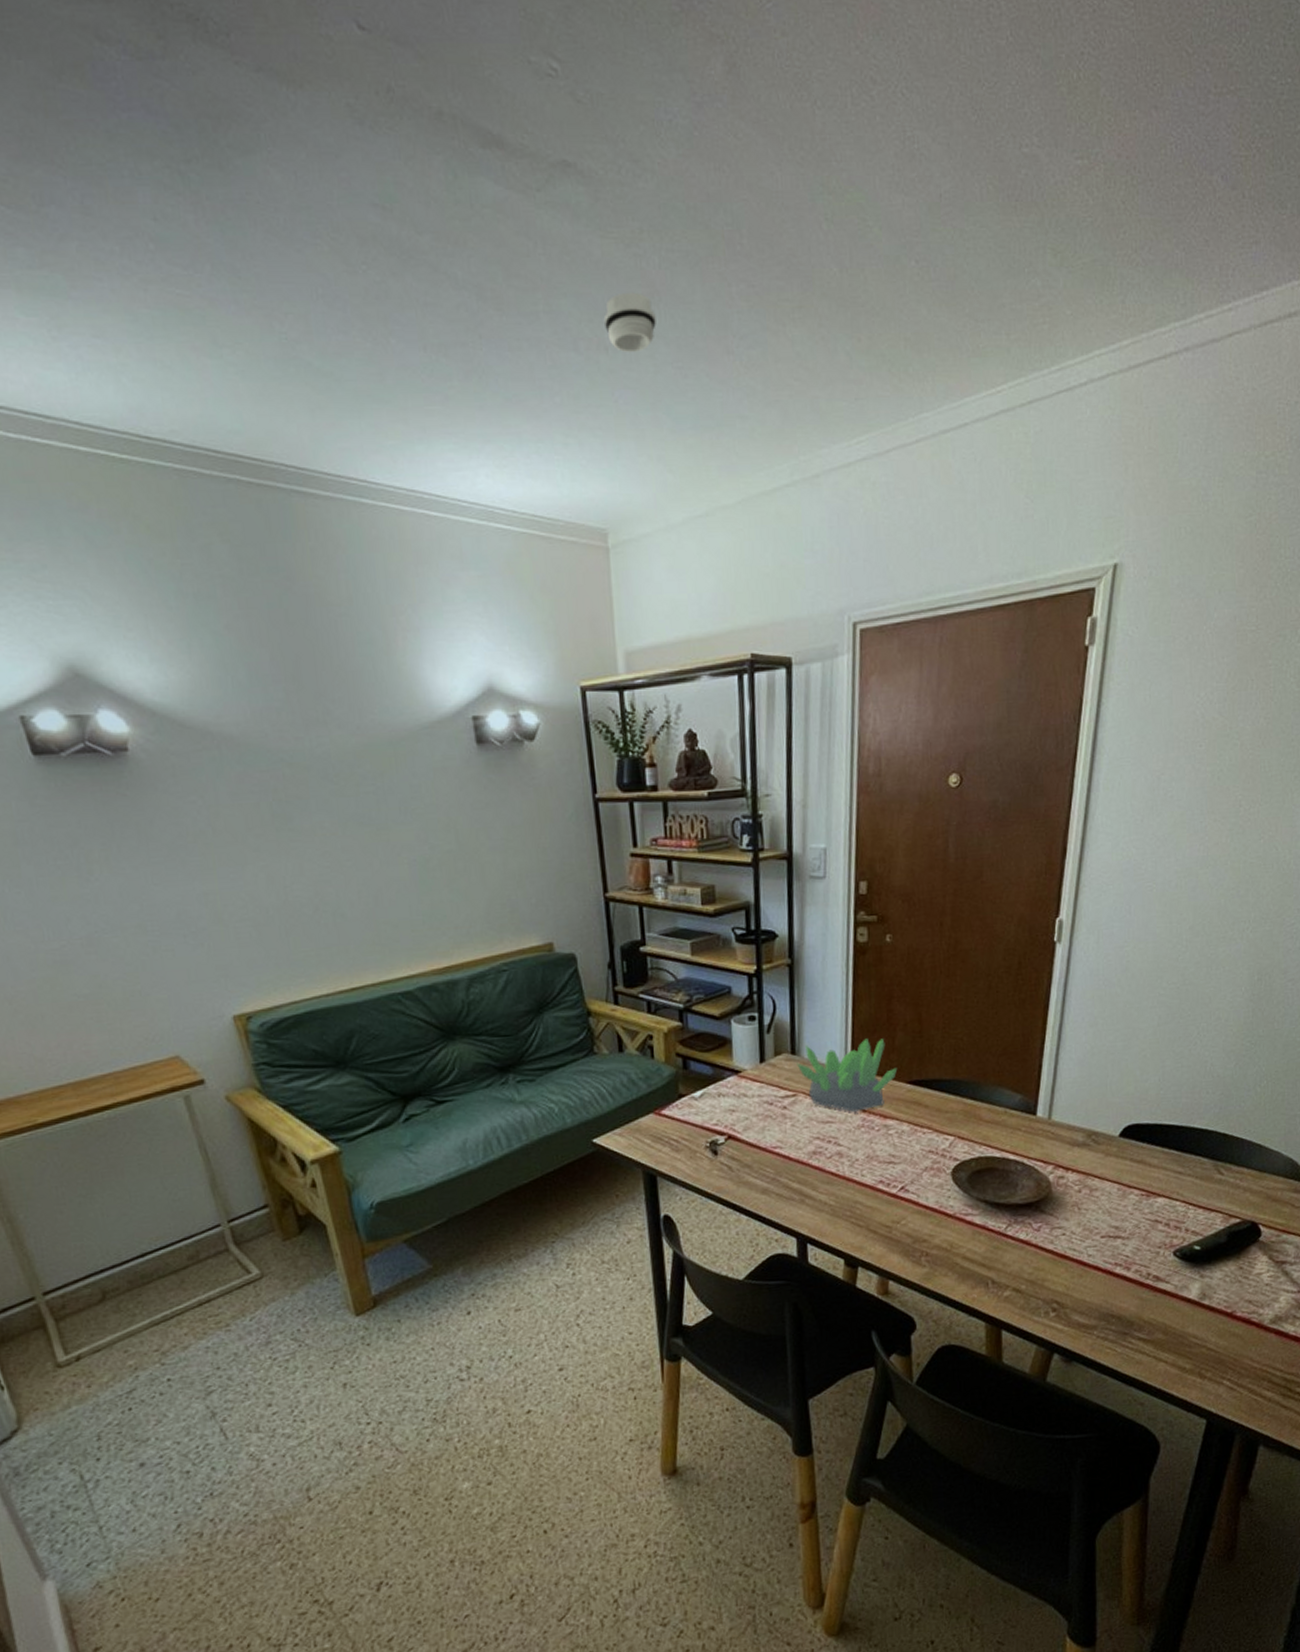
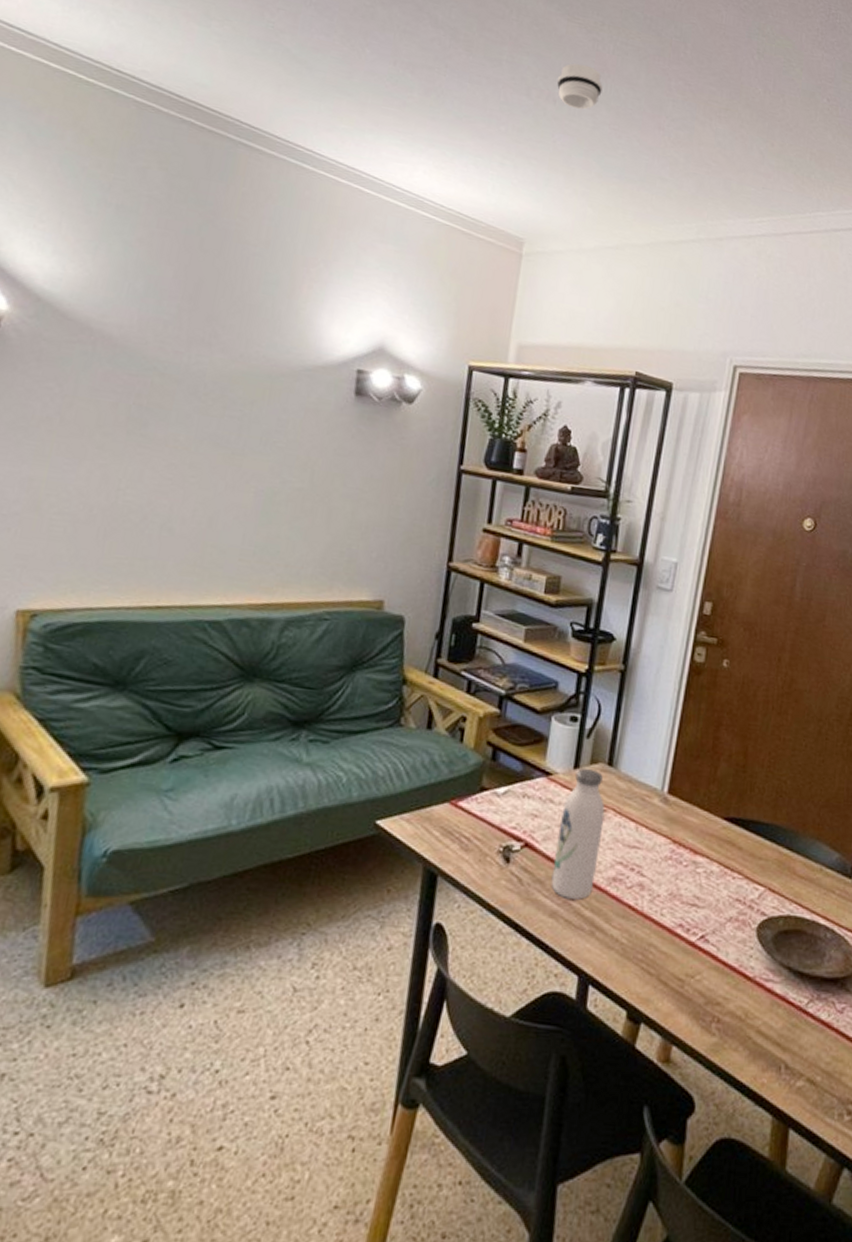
water bottle: none [756,1060,797,1177] -> present [551,768,605,901]
succulent plant: present [796,1038,898,1112] -> none [612,759,716,841]

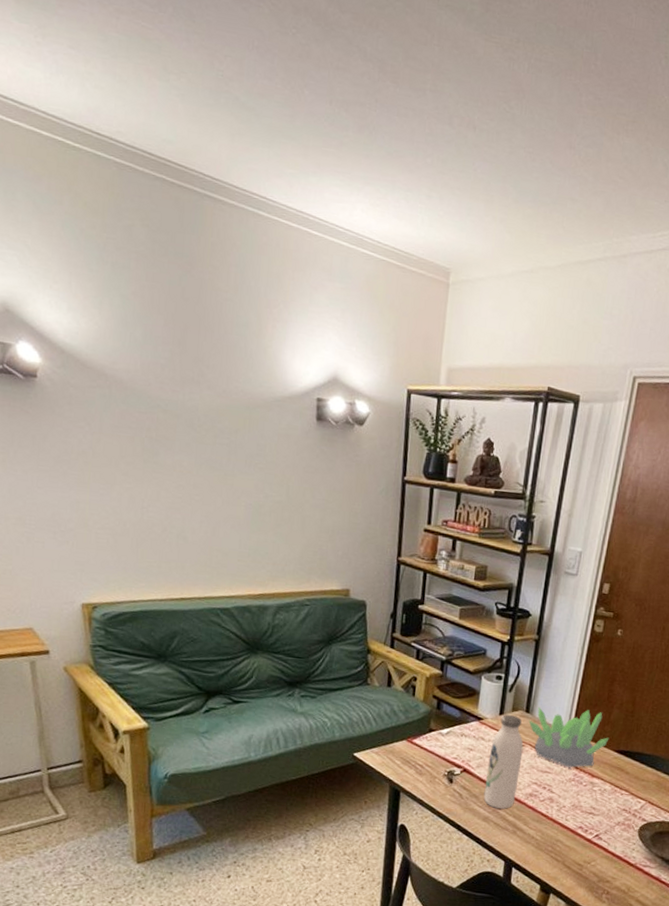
smoke detector: present [556,63,603,110] -> none [476,86,518,135]
succulent plant: none [612,759,716,841] -> present [528,707,609,768]

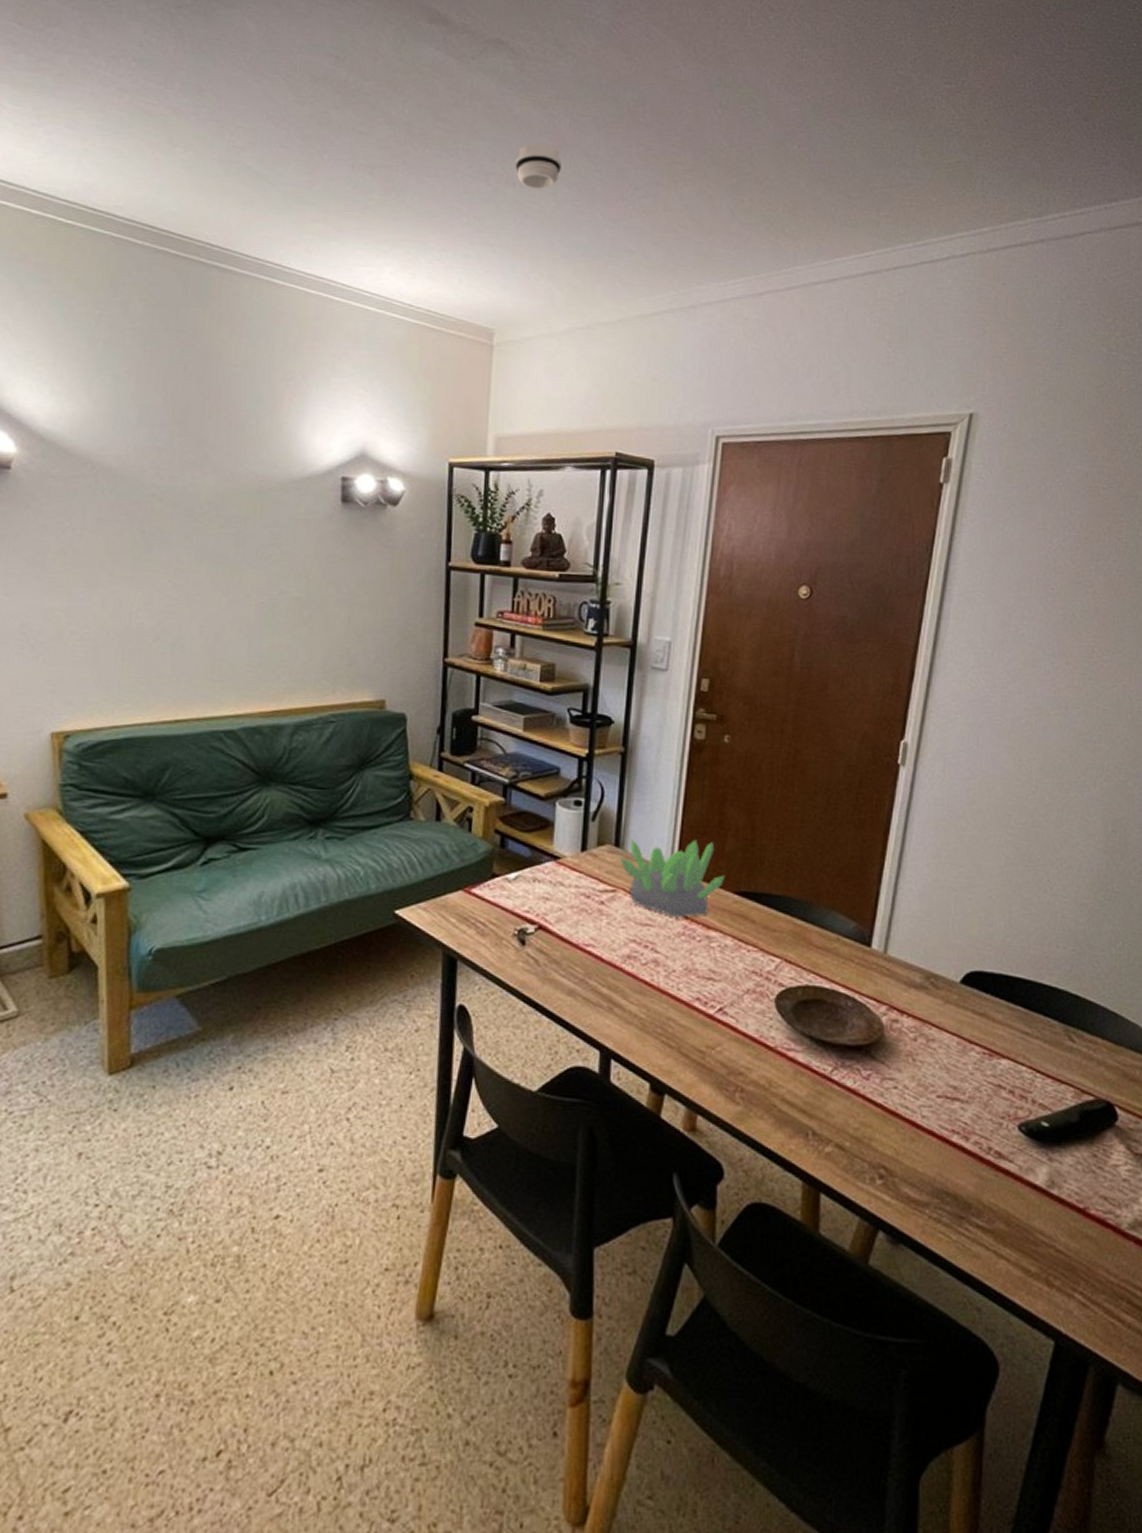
smoke detector: none [476,86,518,135] -> present [514,142,562,190]
water bottle: present [483,714,524,810] -> none [567,850,615,979]

